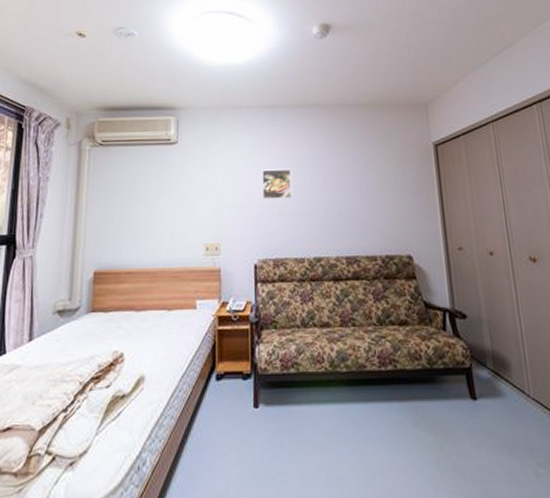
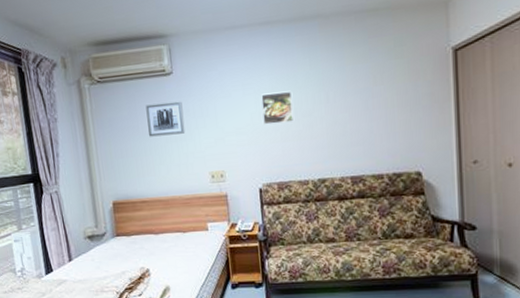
wall art: none [146,170,184,204] -> present [145,101,185,137]

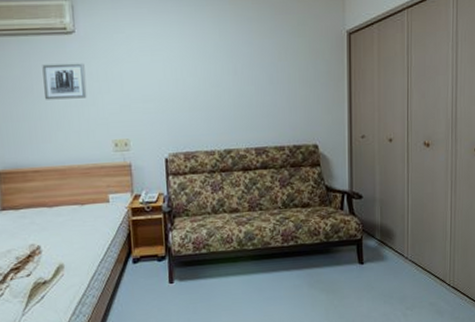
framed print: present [261,91,294,125] -> none [170,60,203,93]

